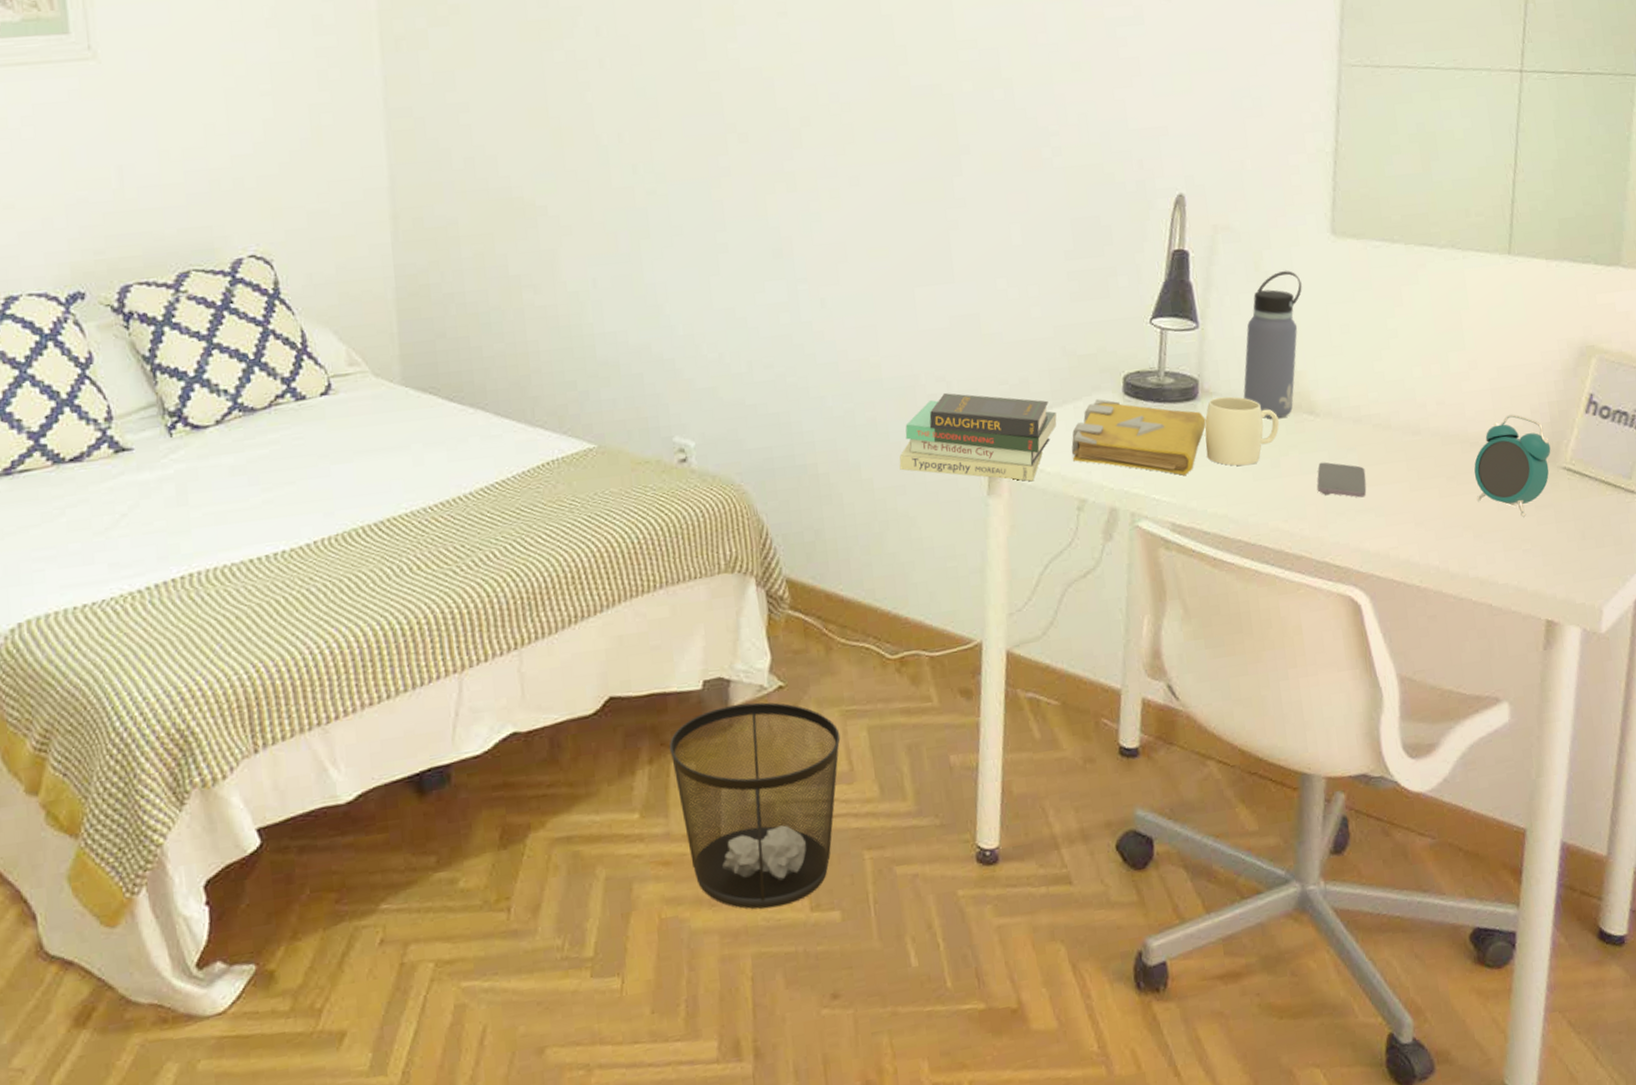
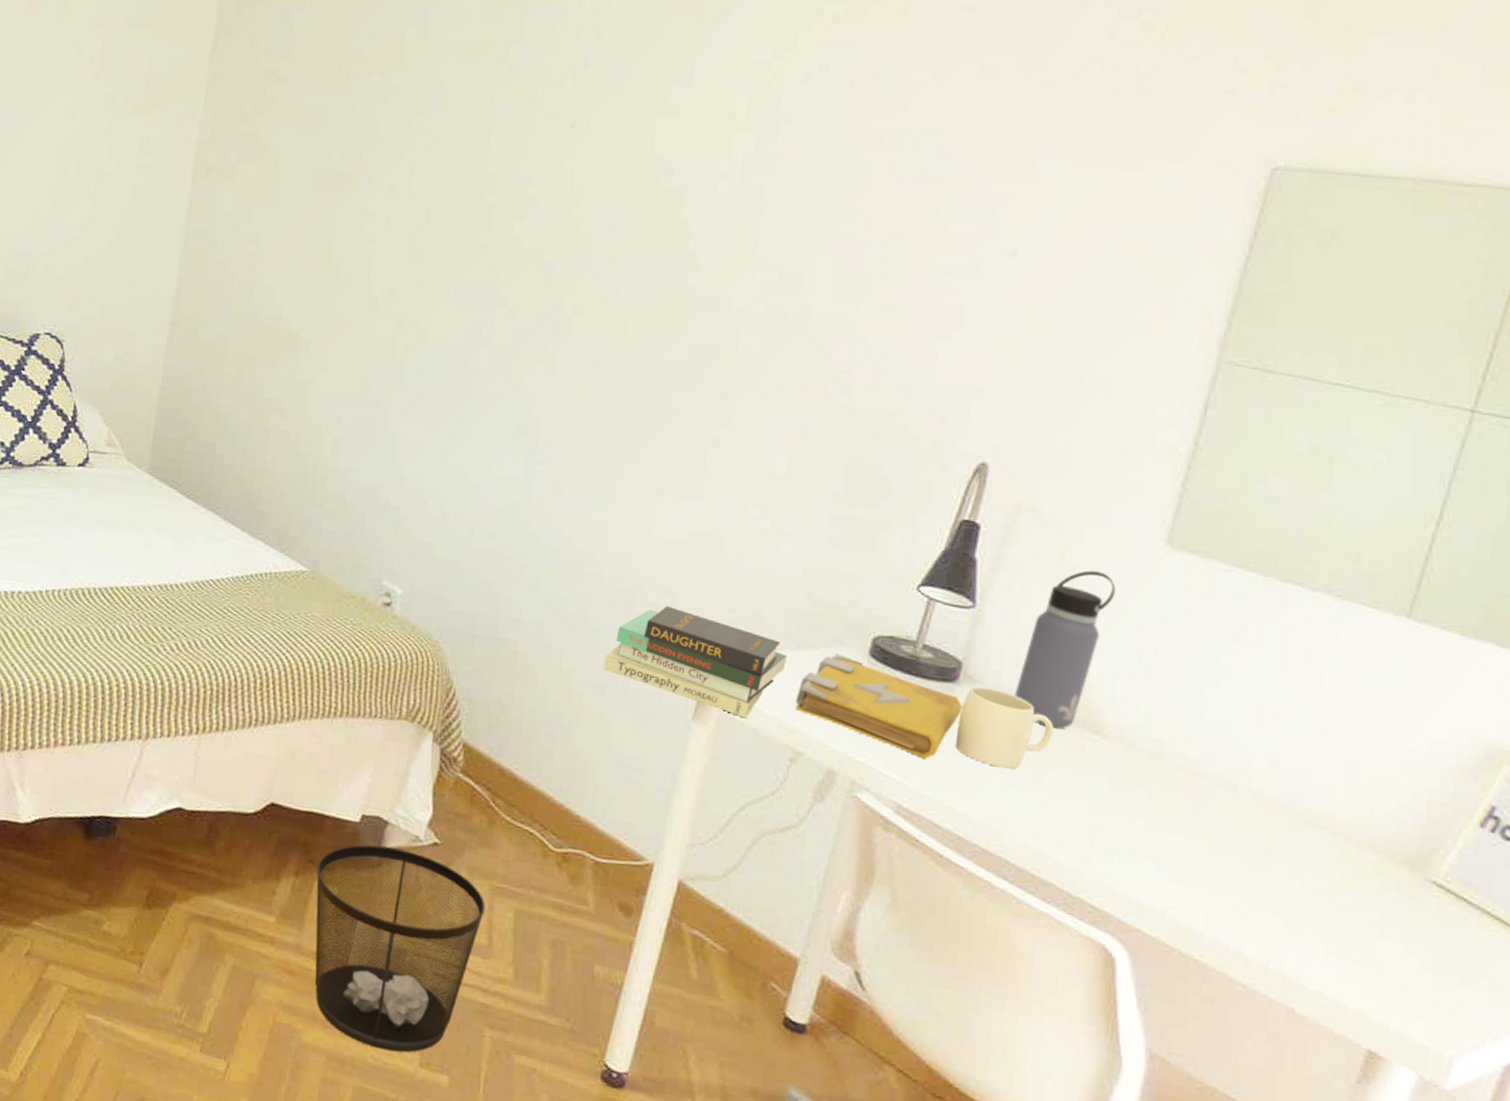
smartphone: present [1317,462,1367,498] -> none [1086,789,1154,842]
alarm clock: present [1474,414,1551,517] -> none [1299,800,1419,923]

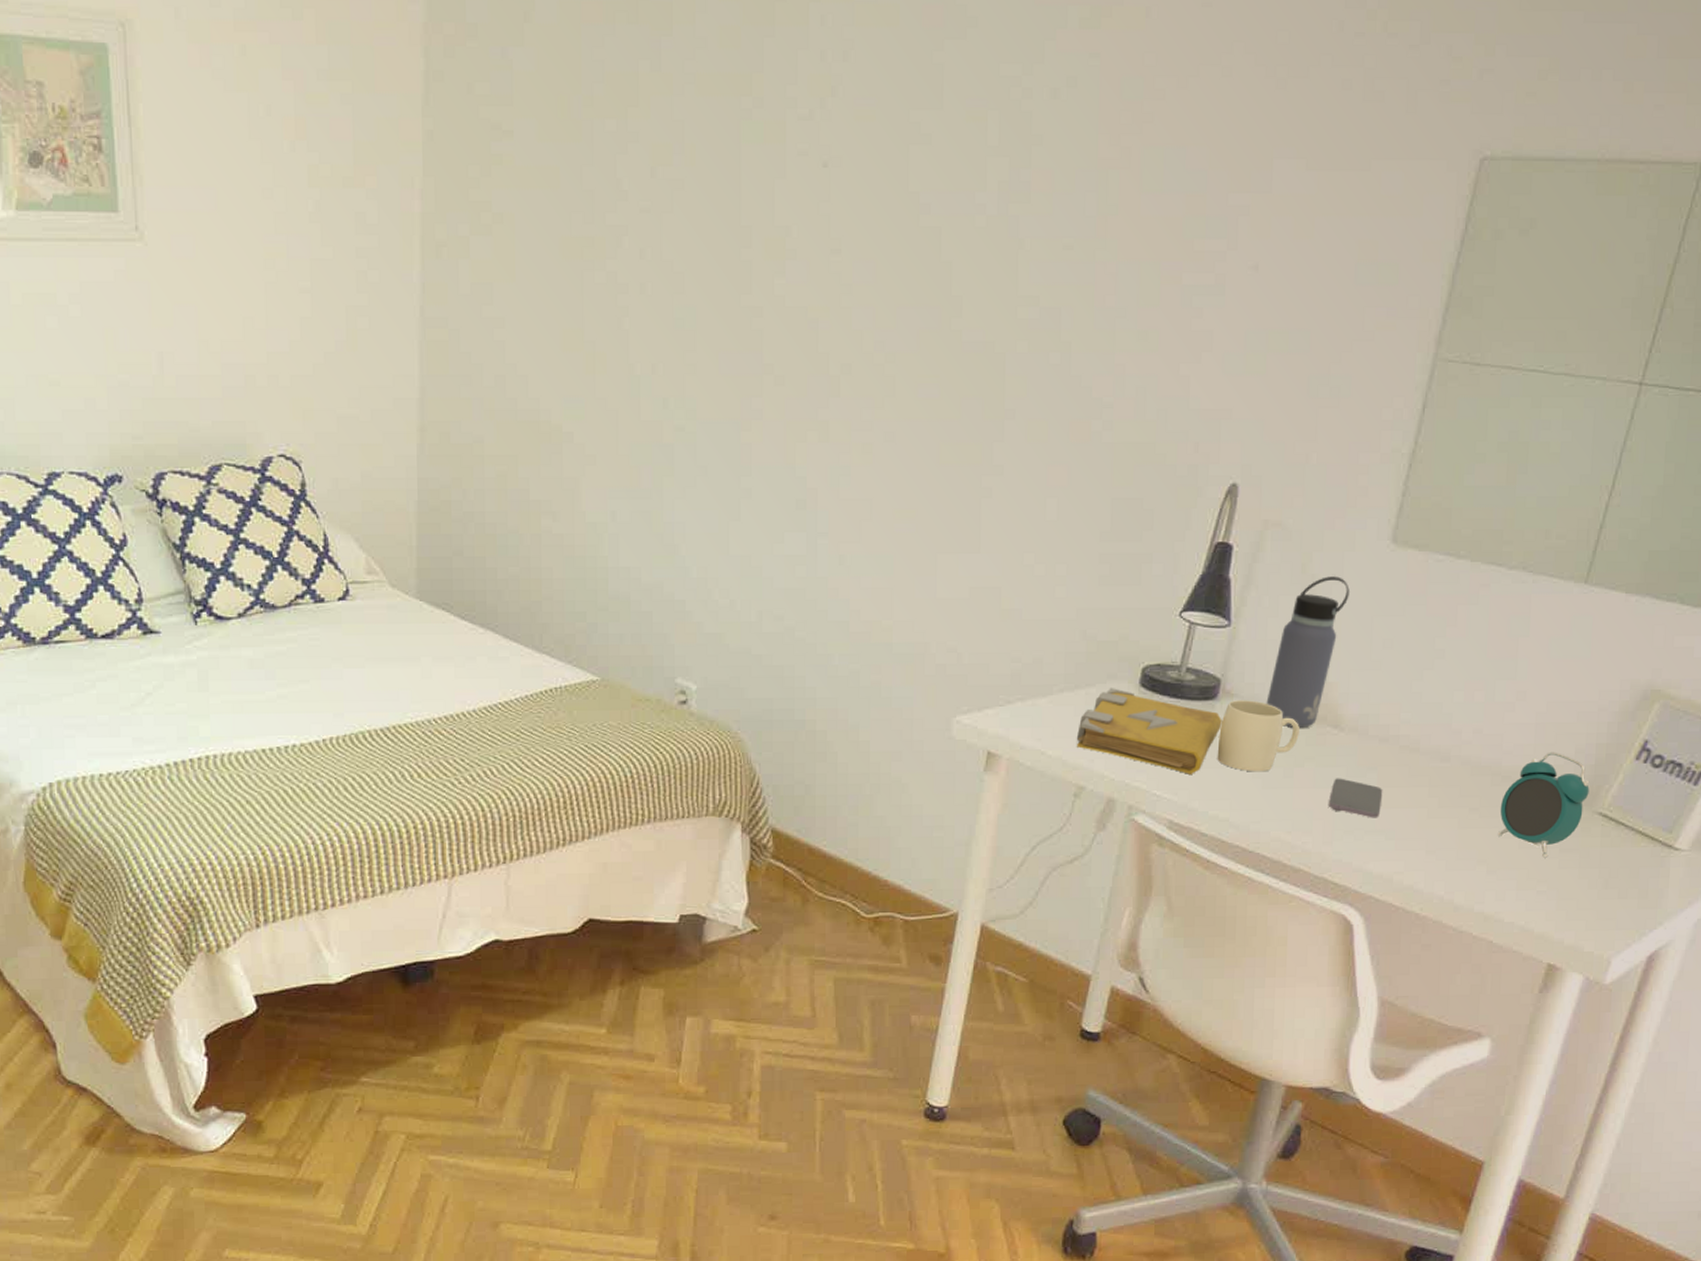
waste bin: present [315,844,486,1053] -> none [641,941,807,1131]
books: present [603,606,787,719] -> none [898,665,1066,763]
smartphone: none [1086,789,1154,842] -> present [1328,778,1383,818]
alarm clock: none [1299,800,1419,923] -> present [1497,751,1590,858]

